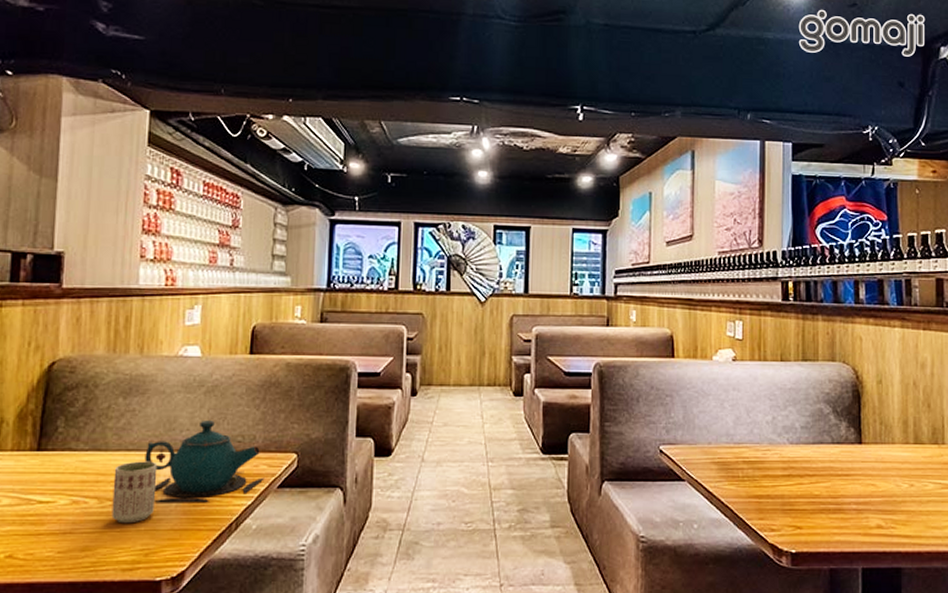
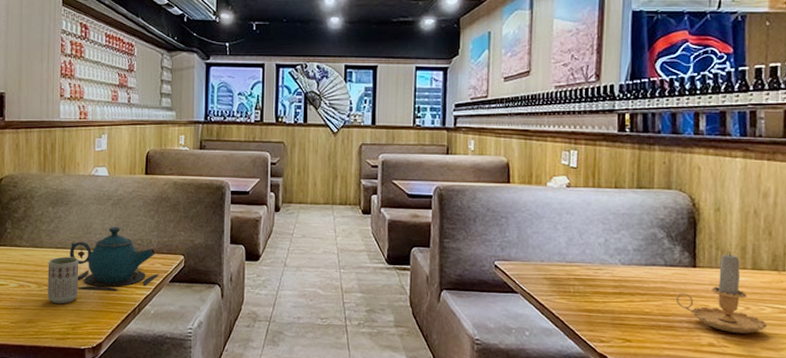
candle: none [843,426,930,512] -> present [675,251,767,333]

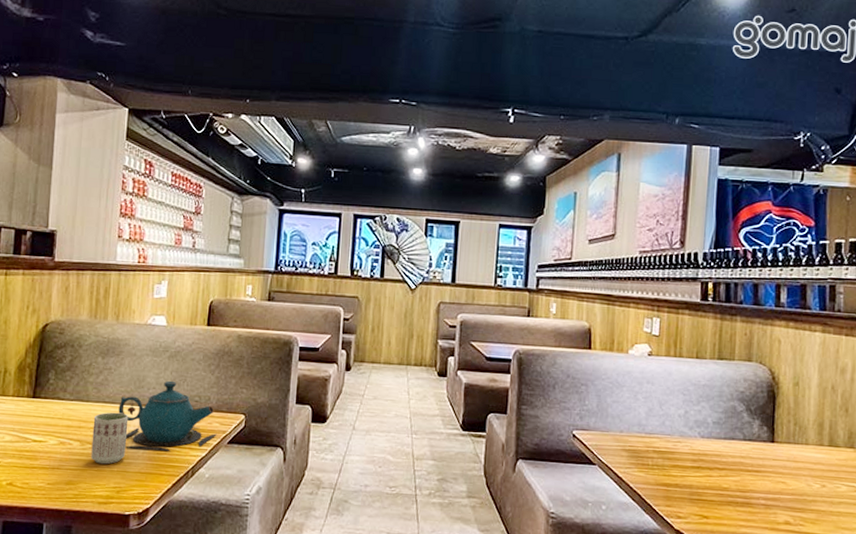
candle: present [675,251,767,333] -> none [753,427,842,512]

